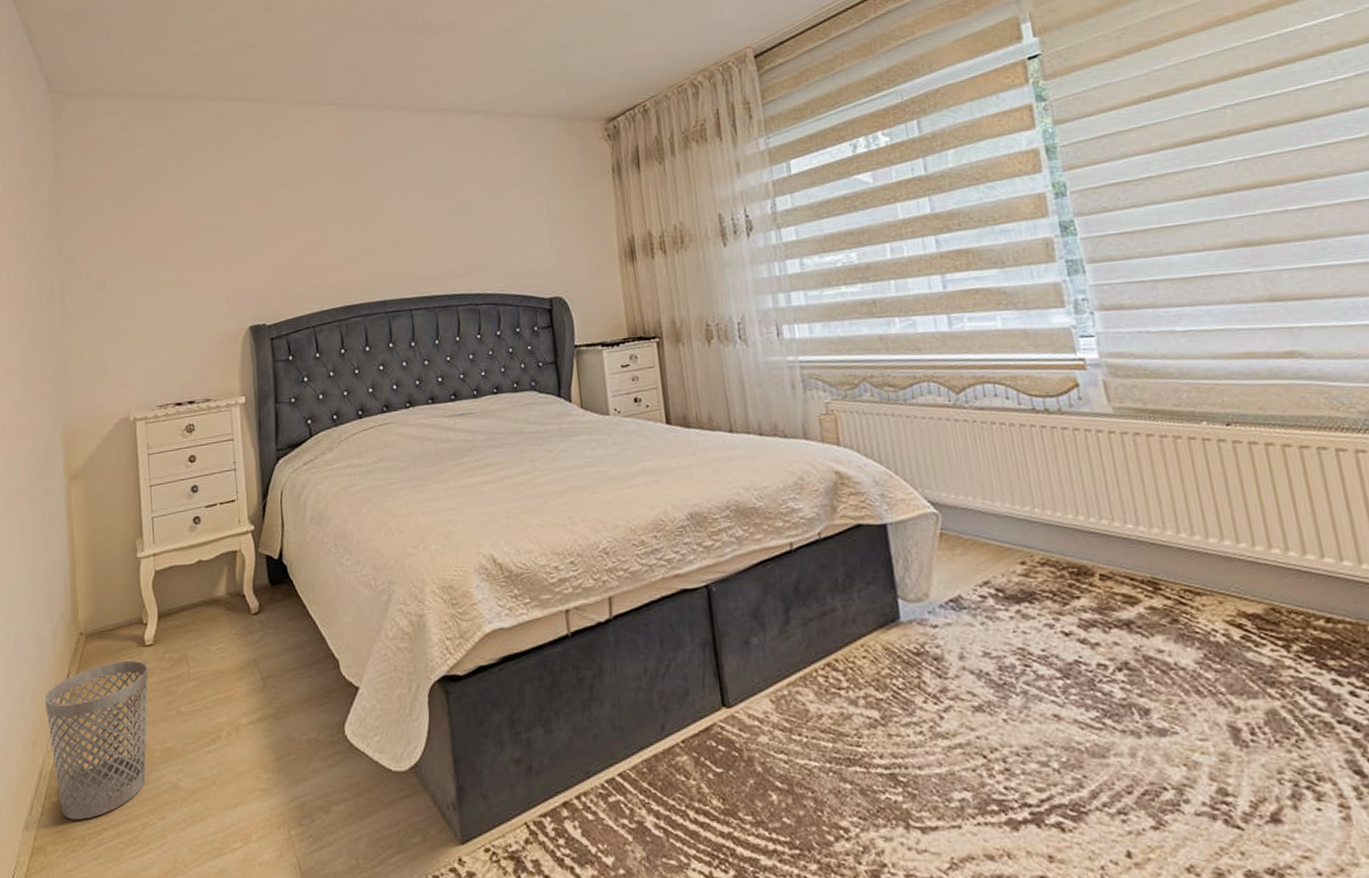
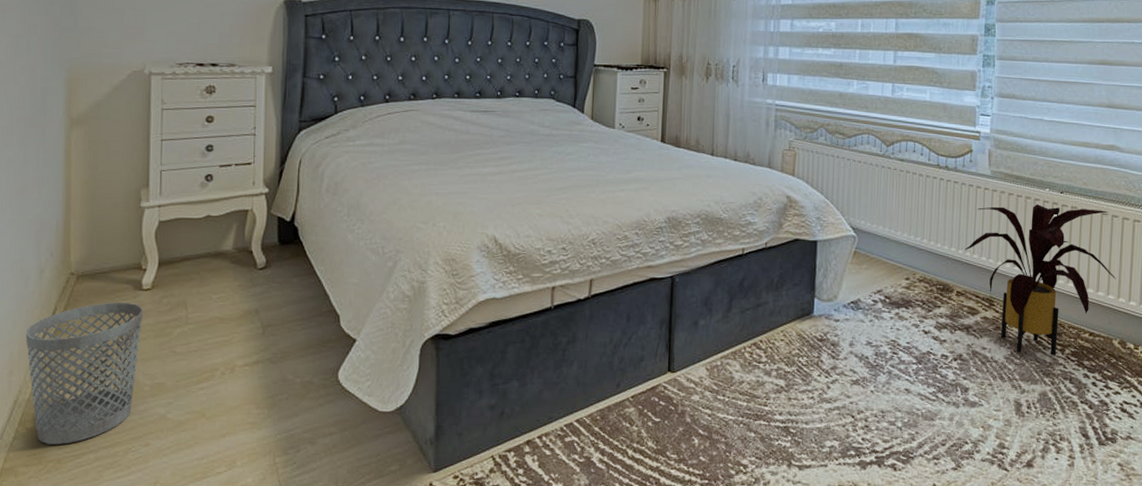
house plant: none [1097,441,1349,655] -> present [964,204,1116,356]

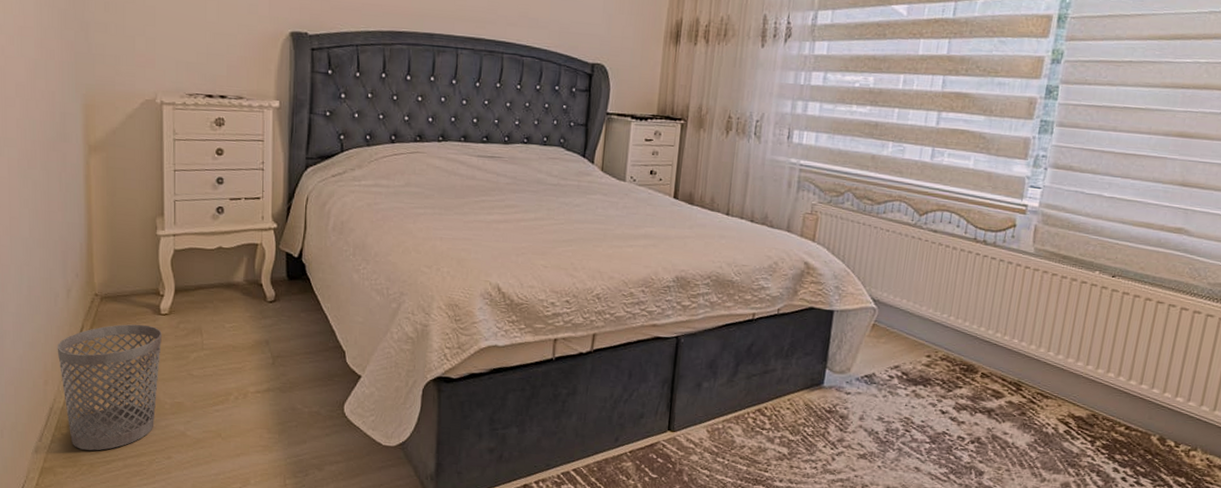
house plant: present [964,204,1116,356] -> none [995,286,1165,447]

